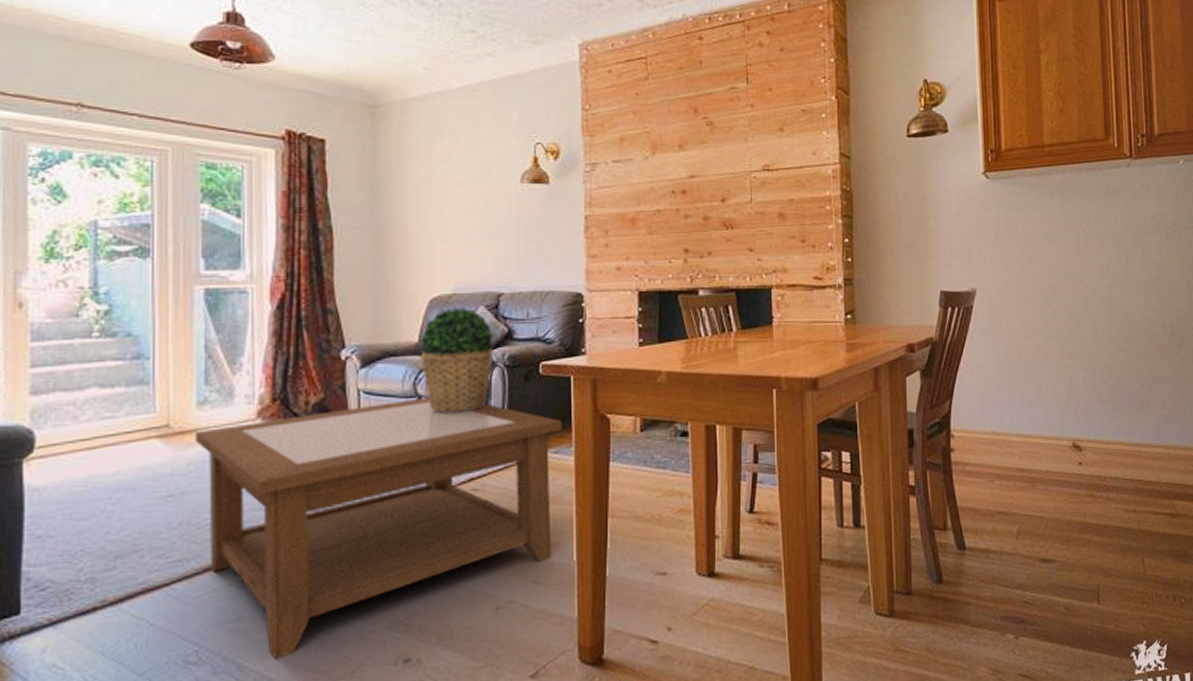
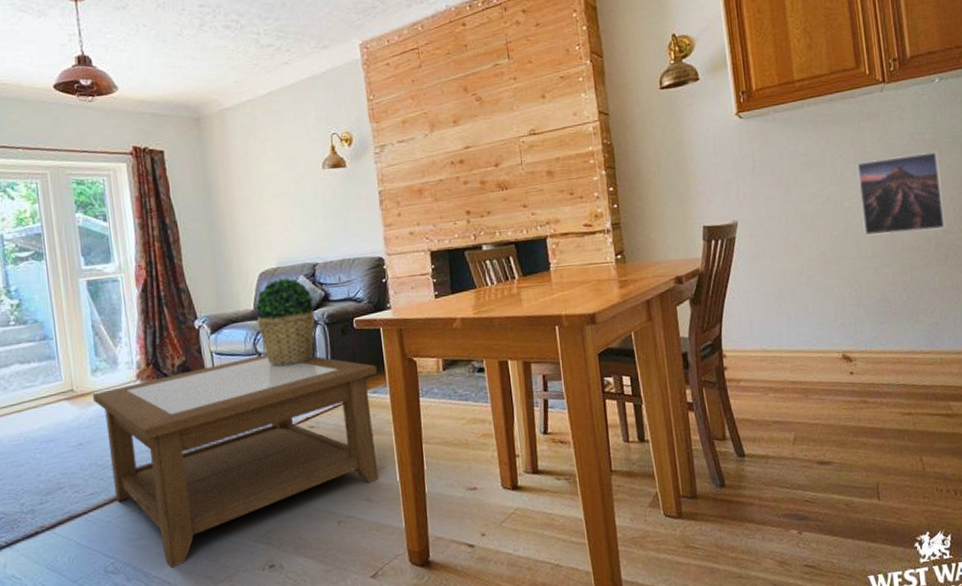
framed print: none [1099,234,1181,318] -> present [856,151,946,236]

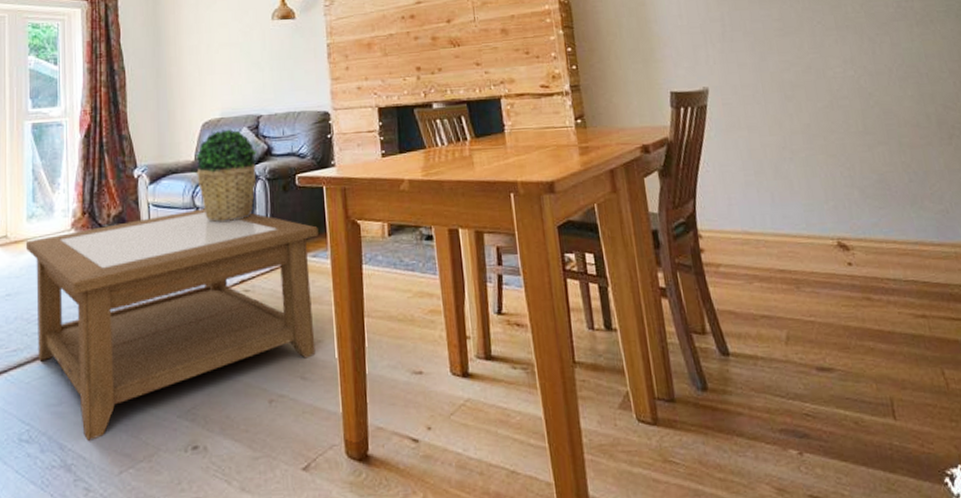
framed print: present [856,151,946,236] -> none [837,20,947,109]

